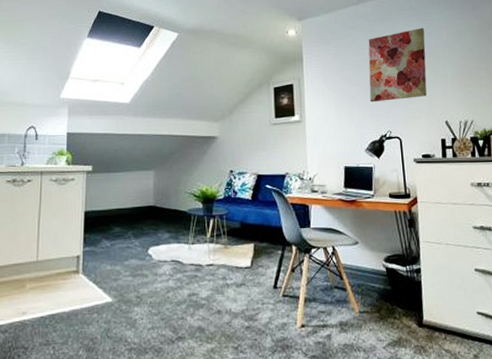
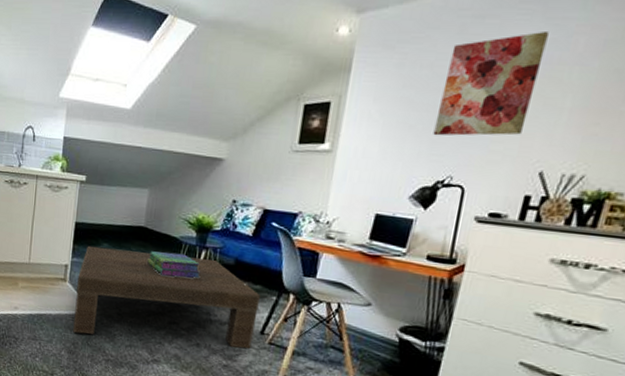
coffee table: none [90,227,268,327] -> present [73,246,260,349]
stack of books: none [159,225,212,250] -> present [146,251,201,279]

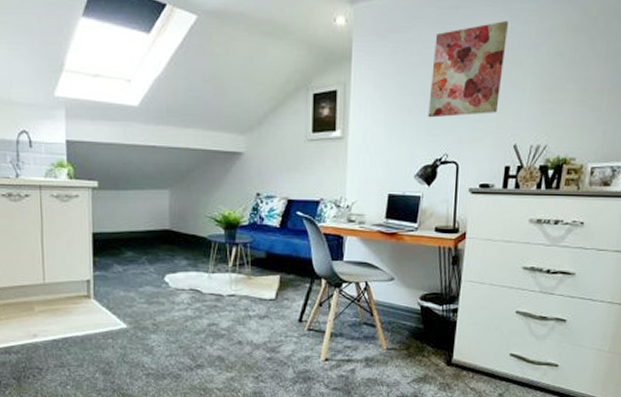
coffee table: present [73,246,260,349] -> none [103,256,294,351]
stack of books: present [146,251,201,279] -> none [176,253,234,279]

